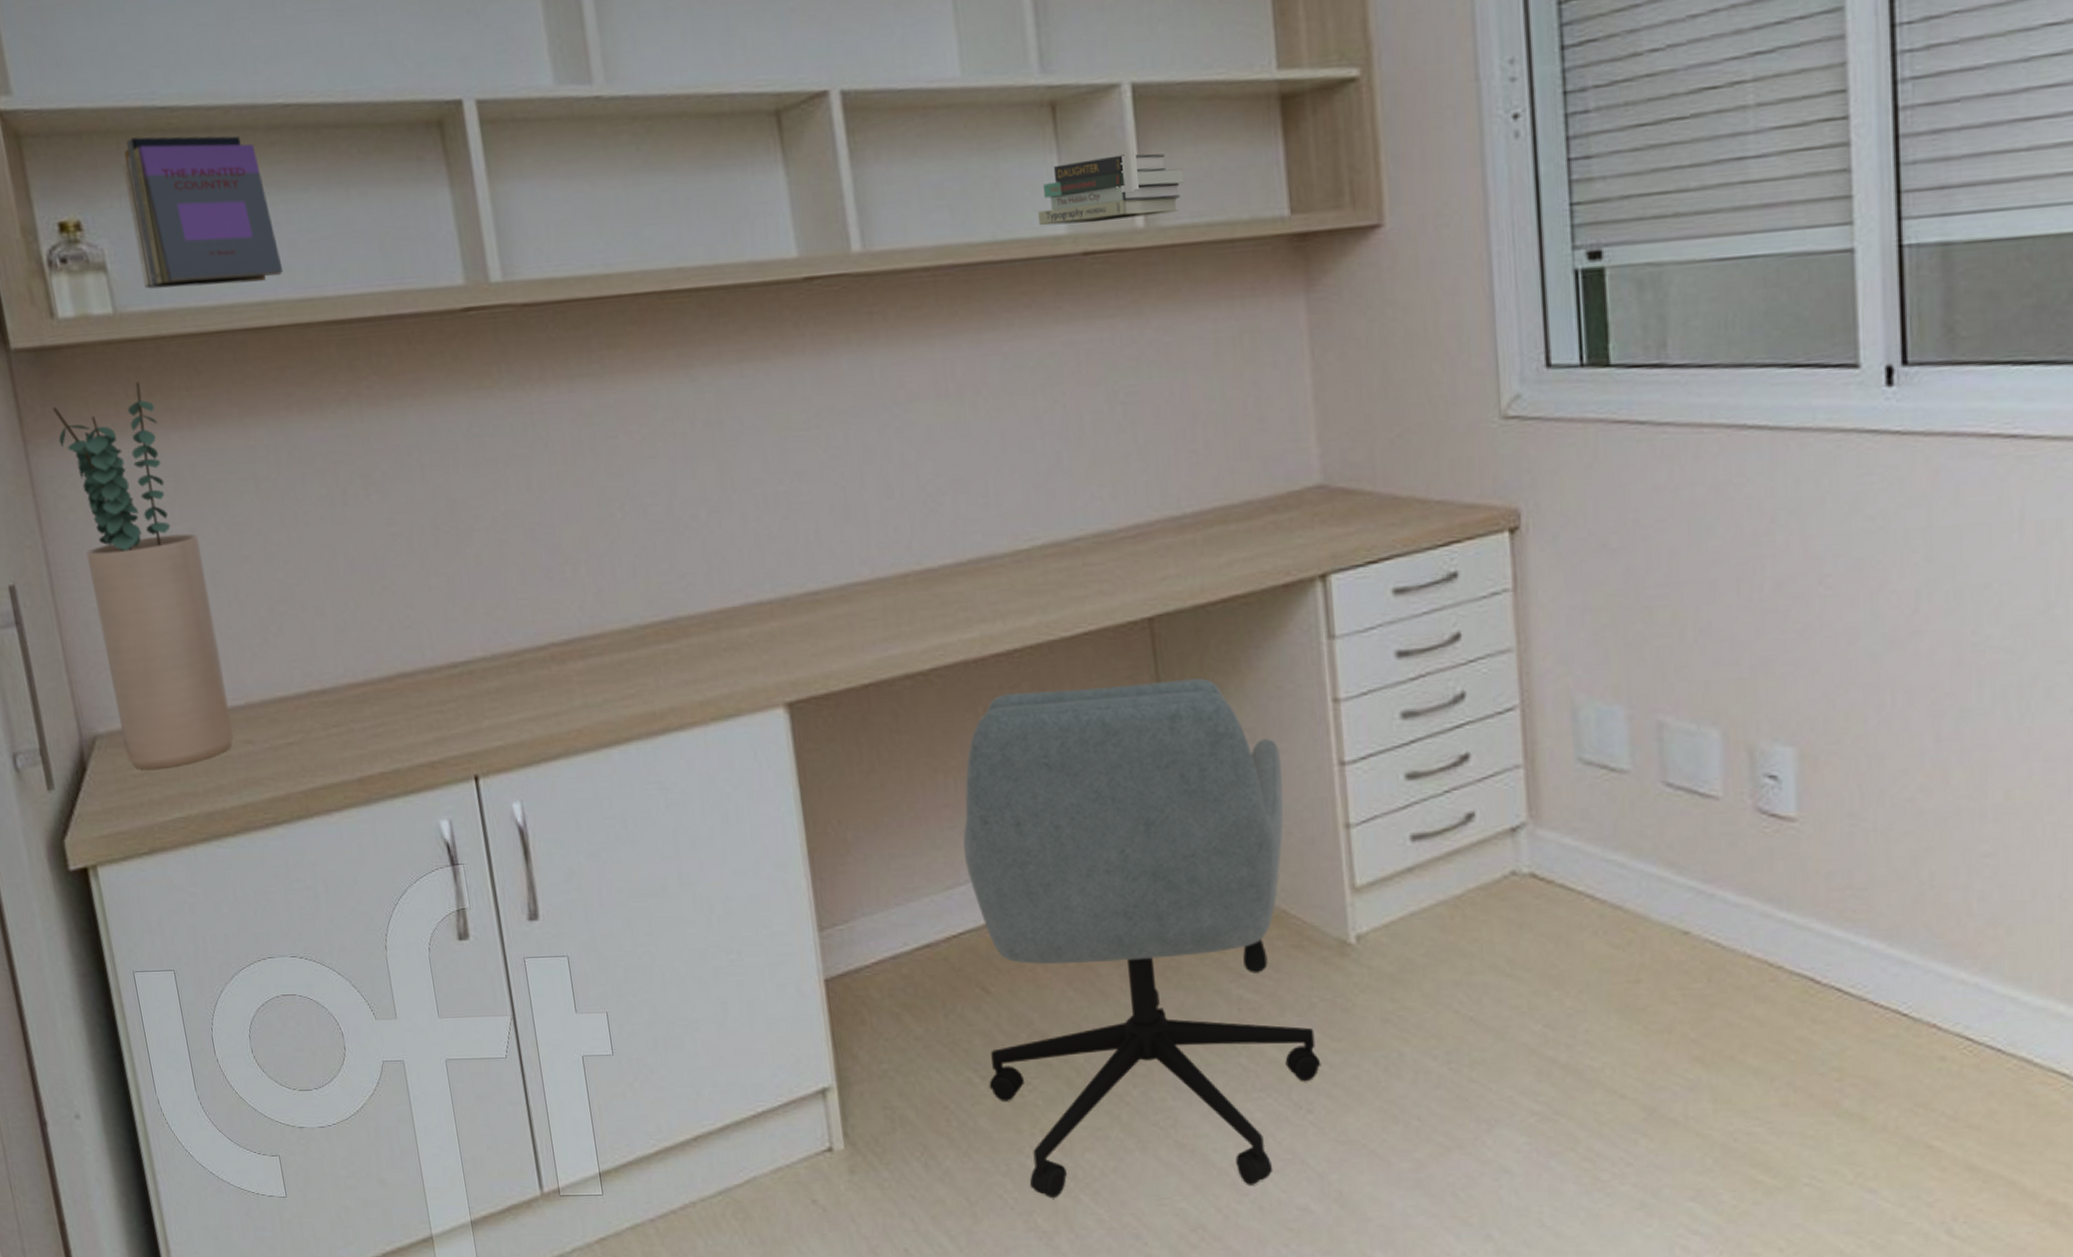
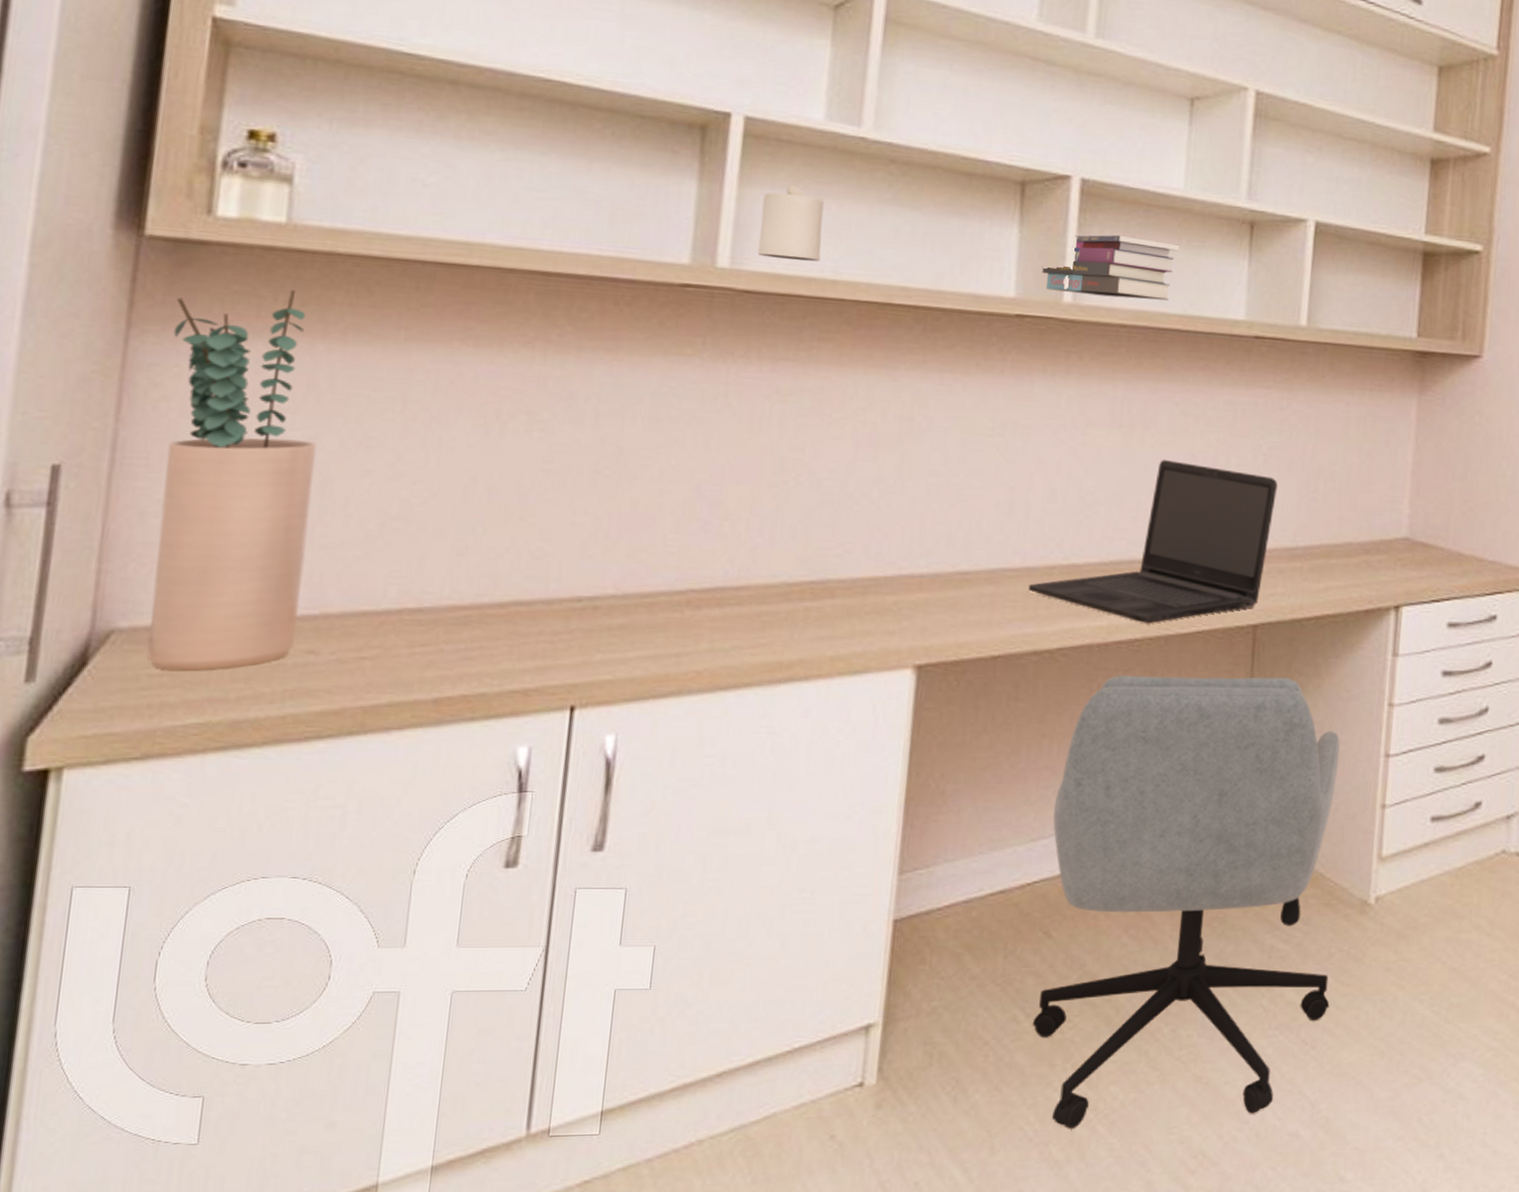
books: present [122,136,284,289] -> none [332,72,502,224]
candle: none [515,170,588,262] -> present [757,184,825,262]
books: none [820,151,972,241] -> present [1041,234,1180,301]
laptop: none [884,427,1149,630] -> present [1028,460,1278,623]
books: present [1038,153,1185,226] -> none [1224,268,1344,320]

